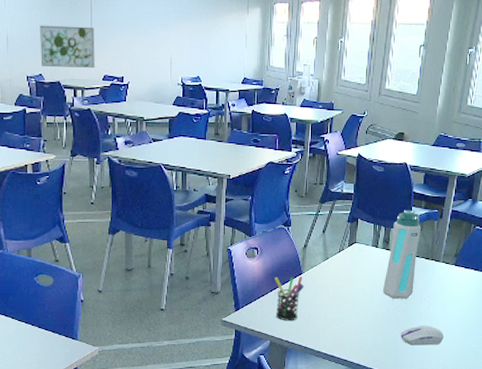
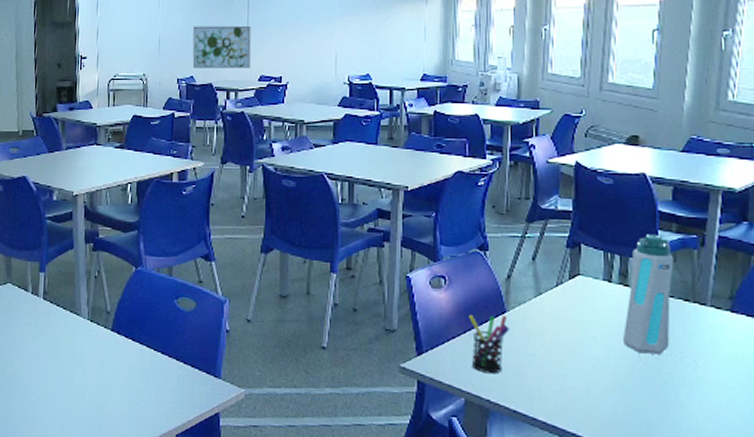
computer mouse: present [401,325,444,346] -> none [655,393,723,424]

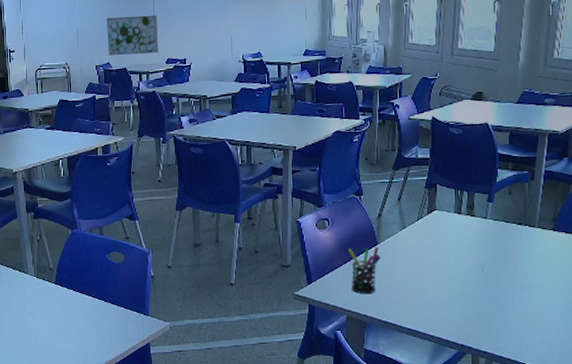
water bottle: present [622,234,674,355] -> none [469,173,510,269]

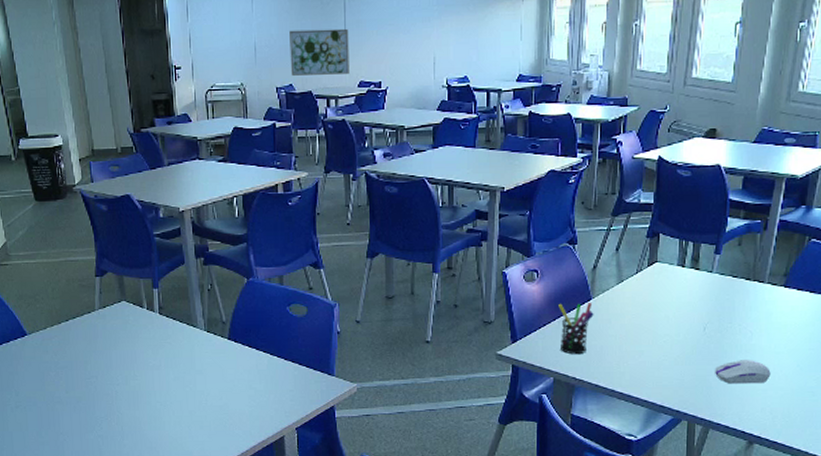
computer mouse: none [494,297,546,320] -> present [715,360,771,384]

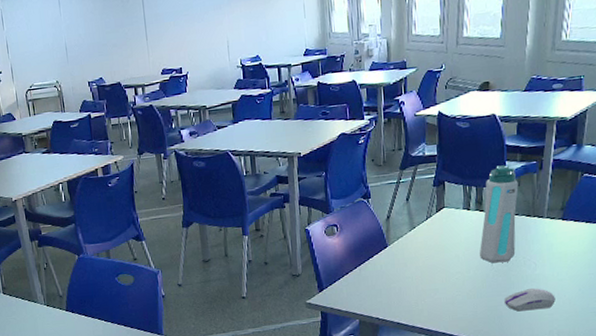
wall art: present [289,28,349,76] -> none [95,22,153,70]
pen holder: present [558,303,594,355] -> none [358,250,391,298]
water bottle: none [691,221,740,328] -> present [479,165,519,263]

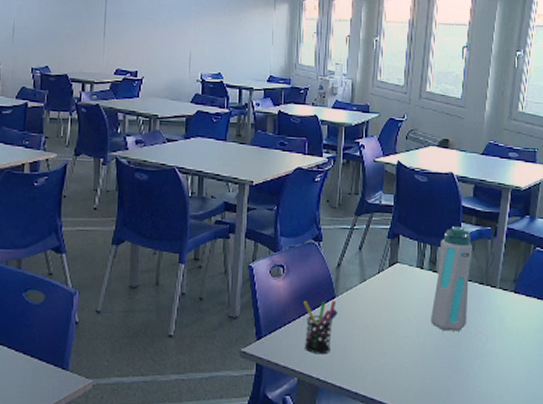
pen holder: none [358,250,391,298] -> present [303,300,338,354]
computer mouse: present [505,288,555,312] -> none [454,364,506,389]

